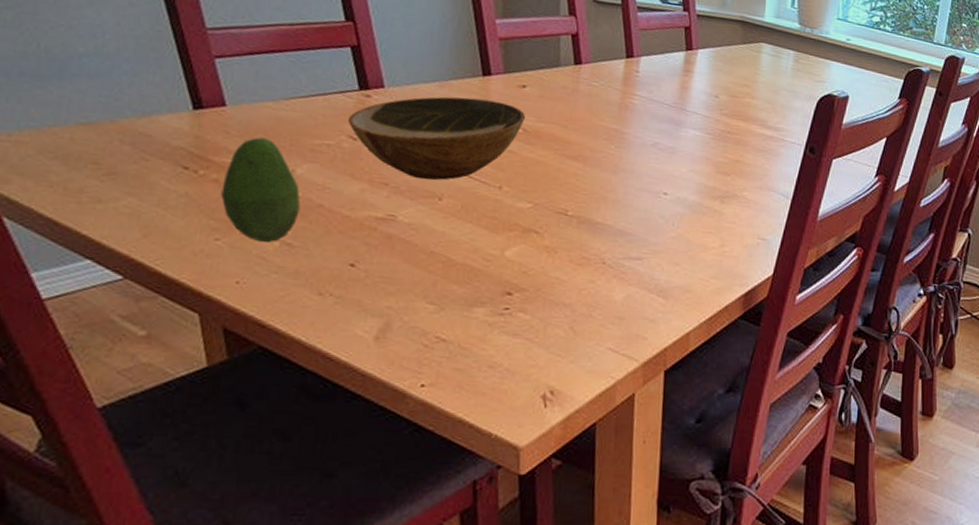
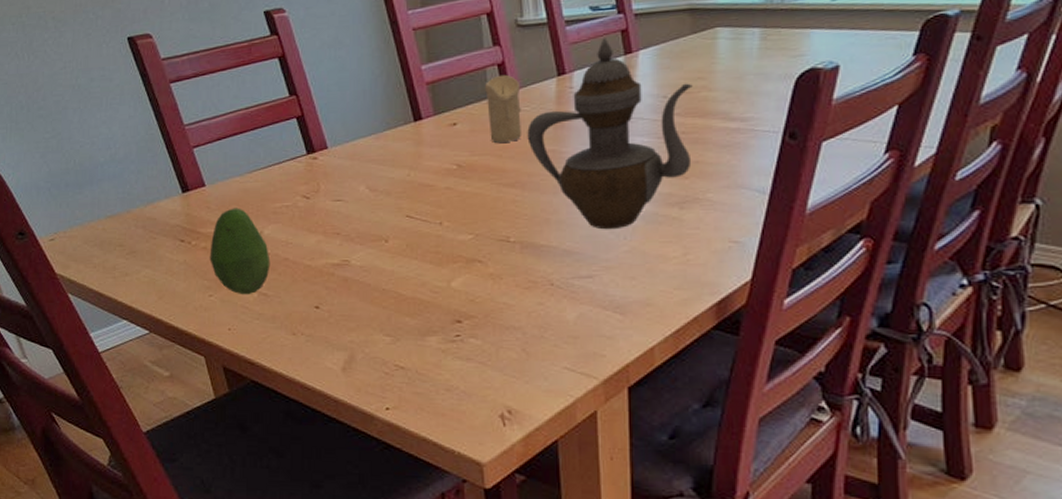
bowl: present [347,96,526,180] -> none [300,143,460,226]
candle: none [557,45,592,114] -> present [485,74,521,143]
teapot: none [593,31,739,215] -> present [527,38,693,230]

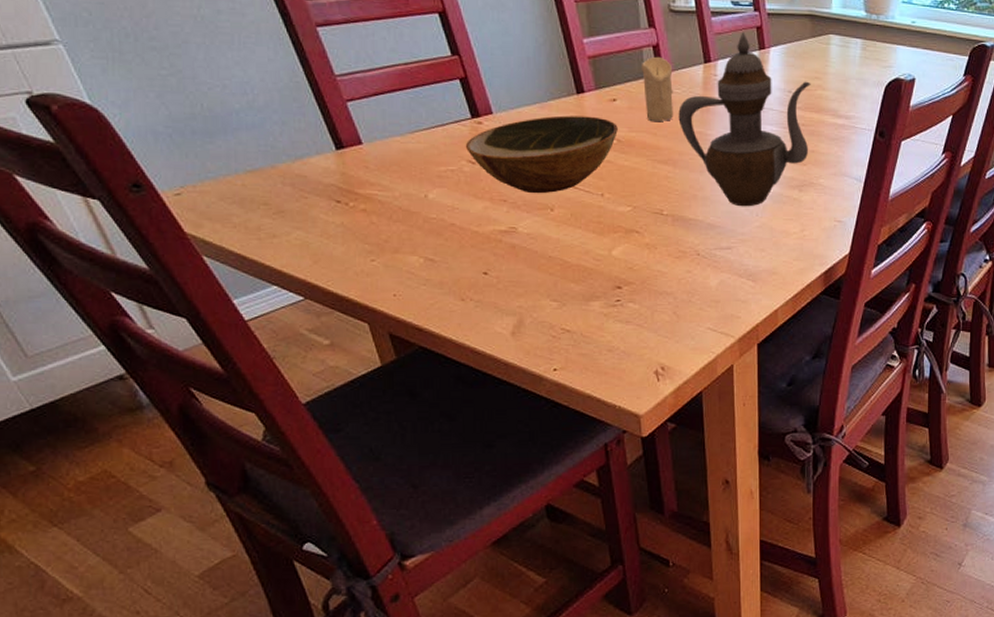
fruit: present [209,207,271,294] -> none [370,169,436,259]
bowl: none [300,143,460,226] -> present [465,115,619,194]

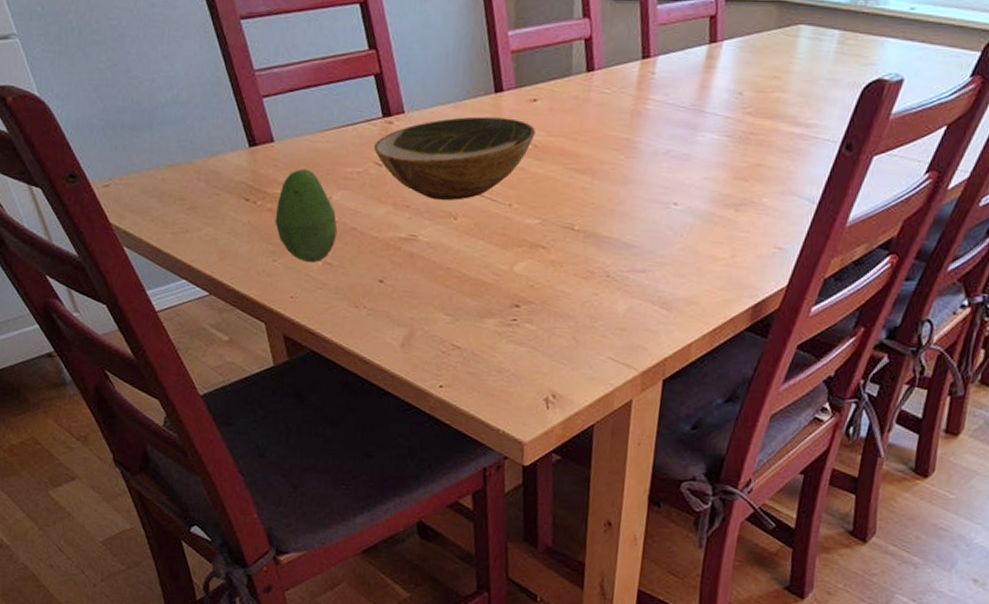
fruit: none [370,169,436,259] -> present [275,168,338,262]
candle: present [642,56,673,121] -> none [568,51,605,125]
teapot: present [678,32,811,207] -> none [604,22,768,226]

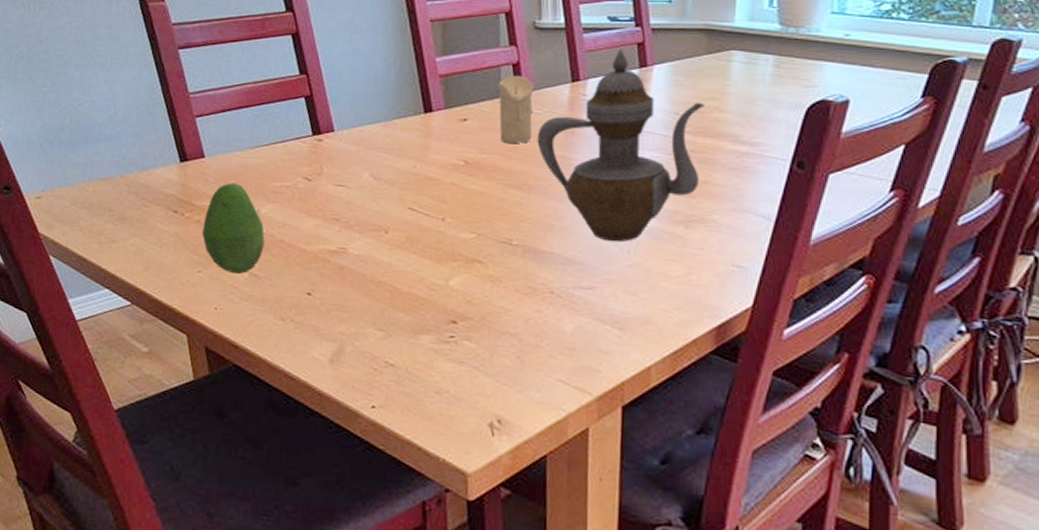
bowl: present [373,116,537,201] -> none [303,135,468,215]
candle: none [568,51,605,125] -> present [498,75,534,143]
teapot: none [604,22,768,226] -> present [537,49,705,242]

